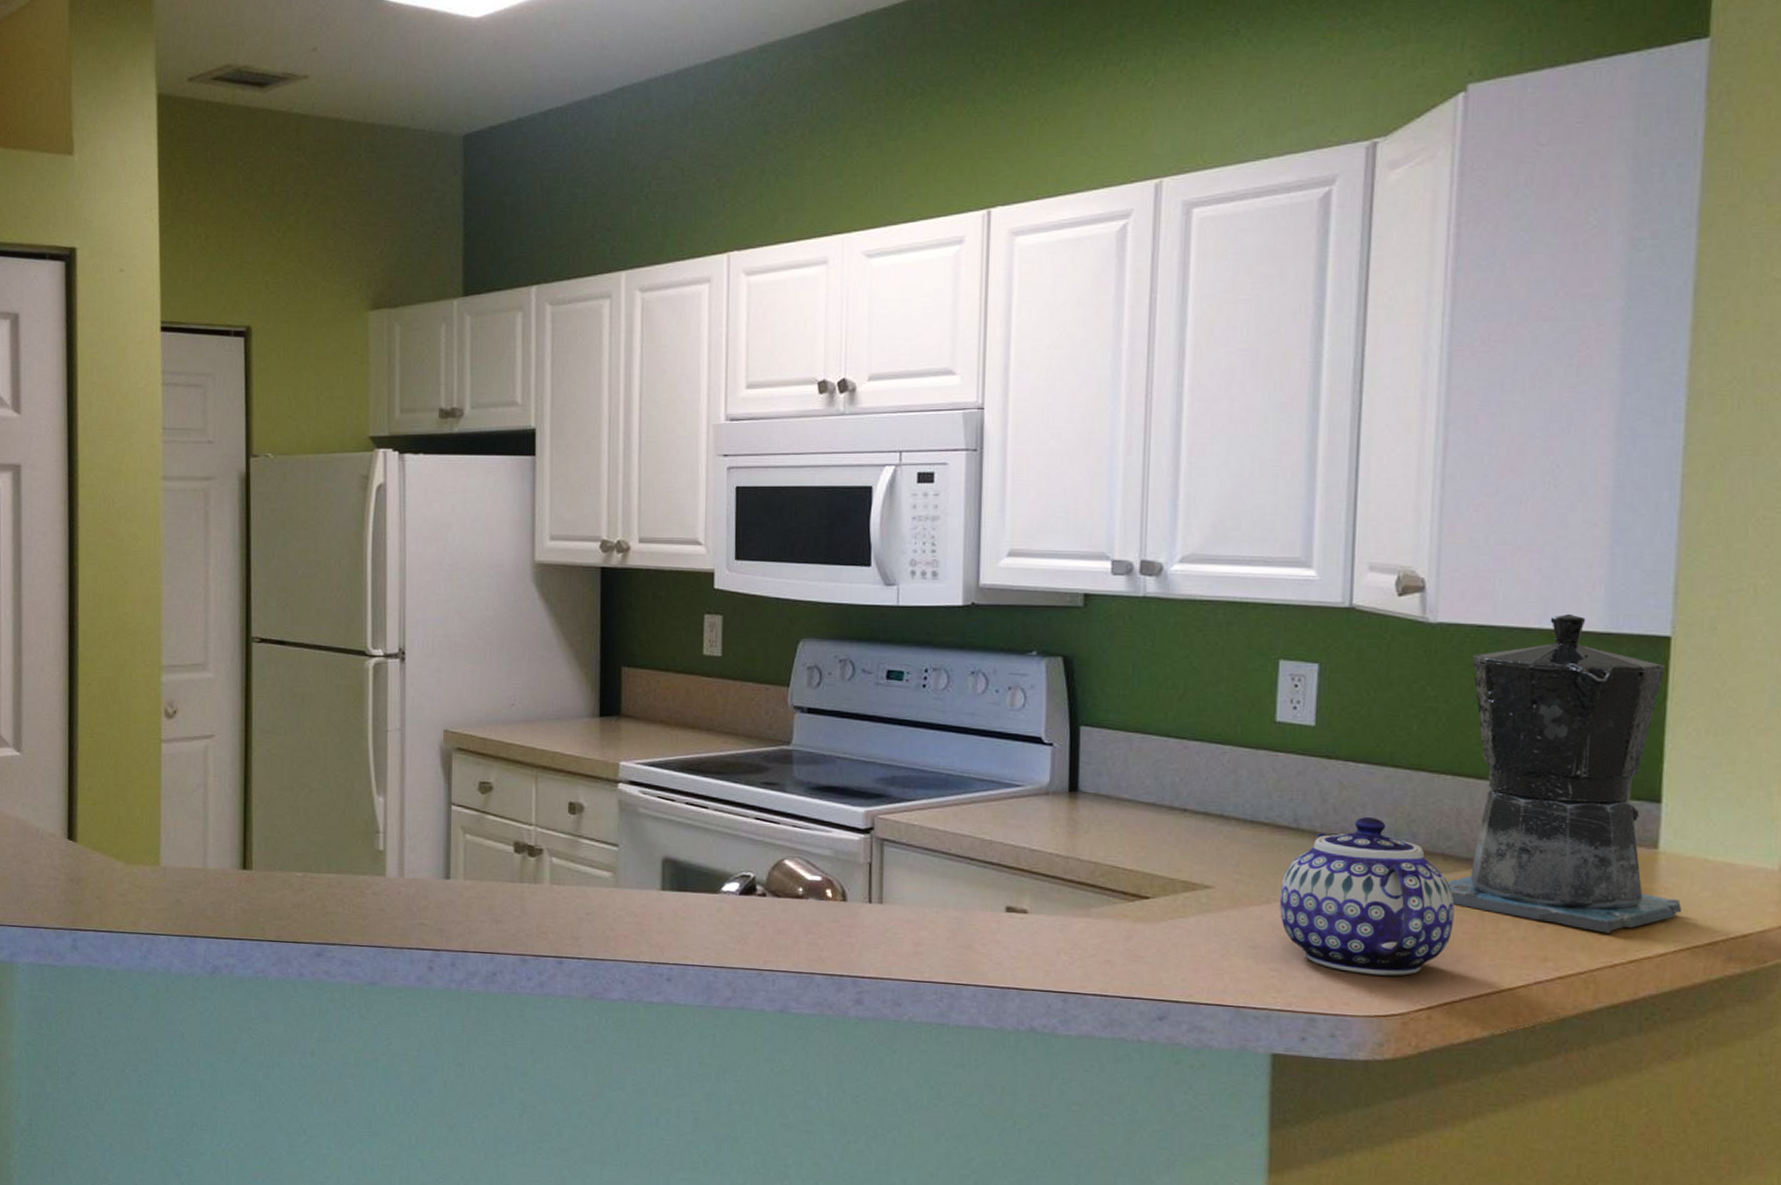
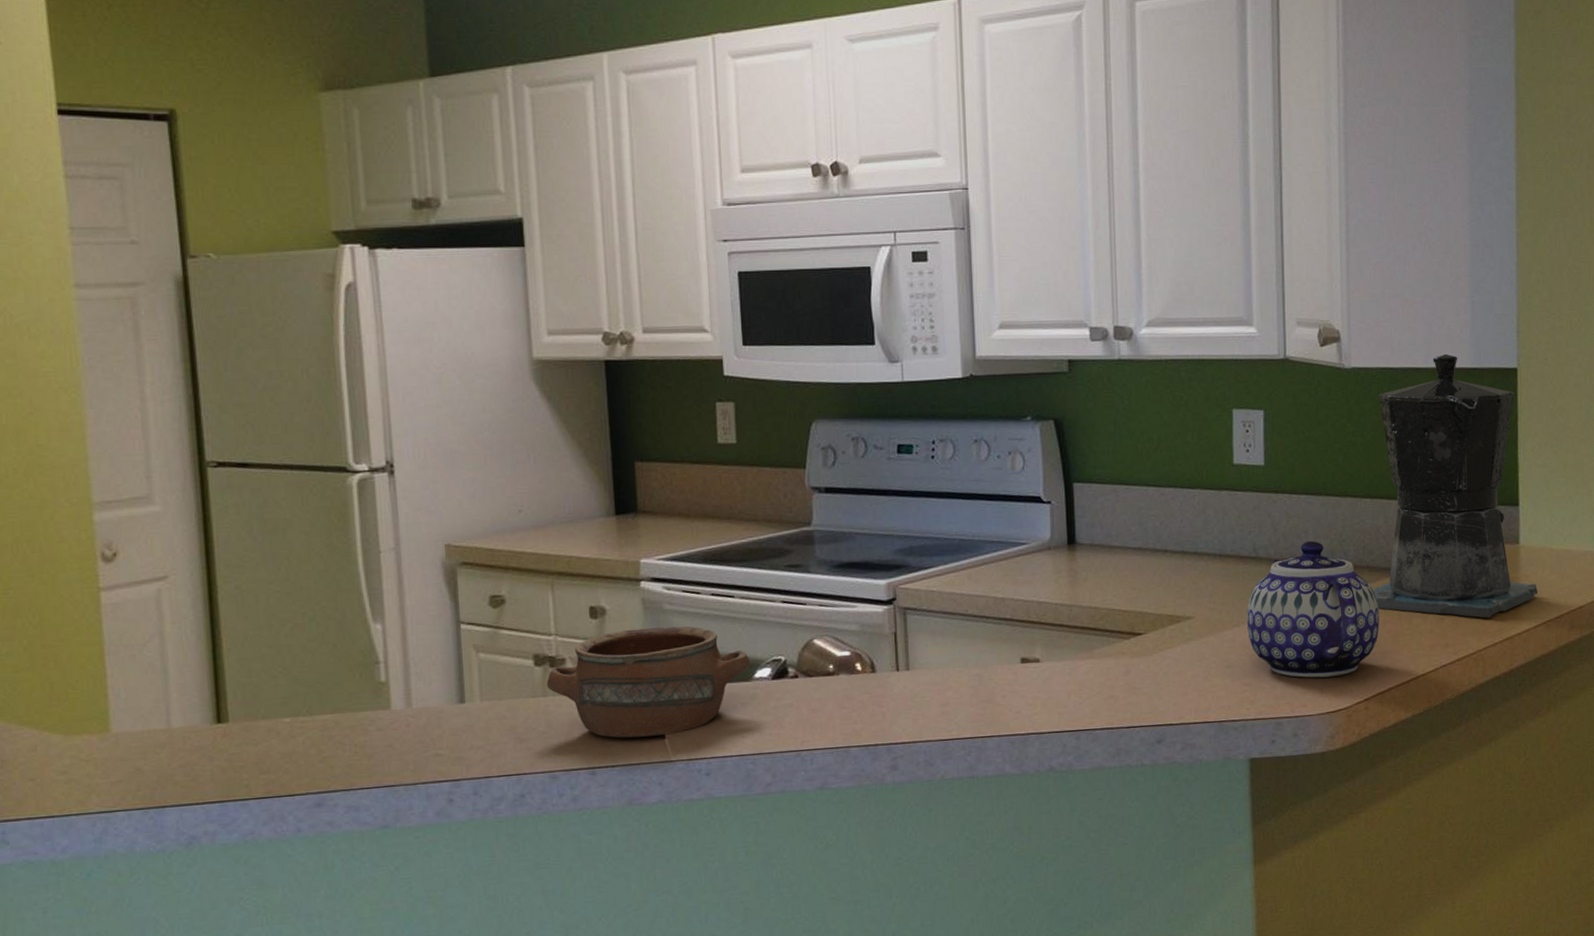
pottery: none [524,828,719,936] -> present [546,626,751,738]

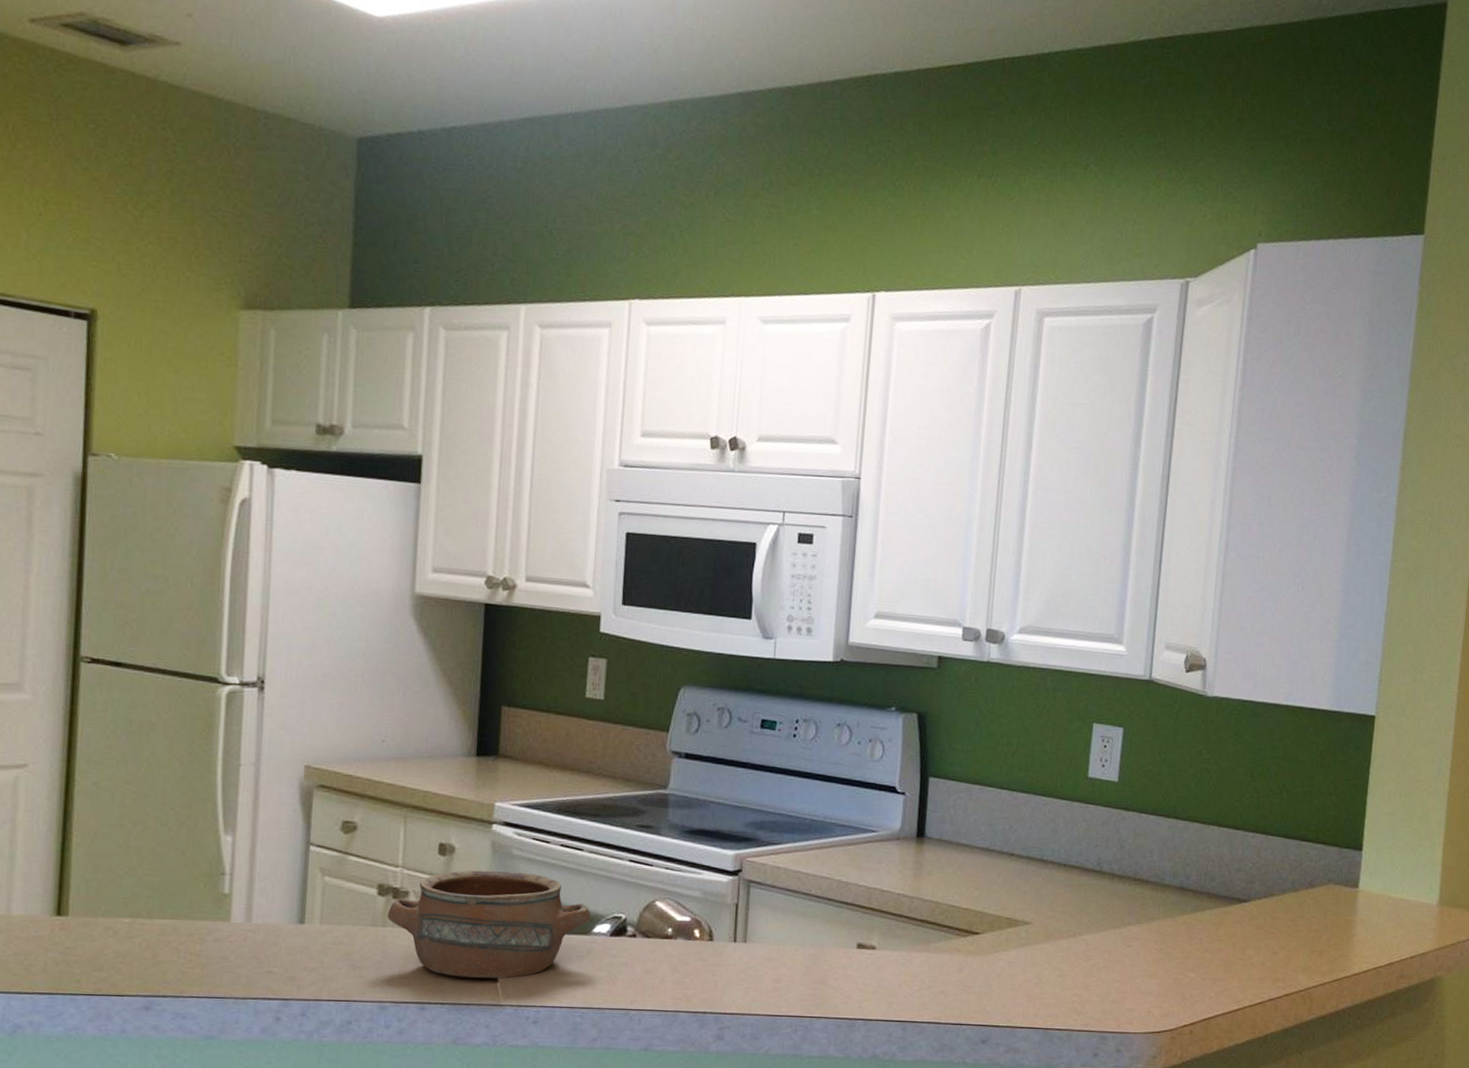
teapot: present [1247,540,1380,678] -> none [1083,861,1215,998]
coffee maker: present [1372,353,1538,618] -> none [1209,693,1372,957]

